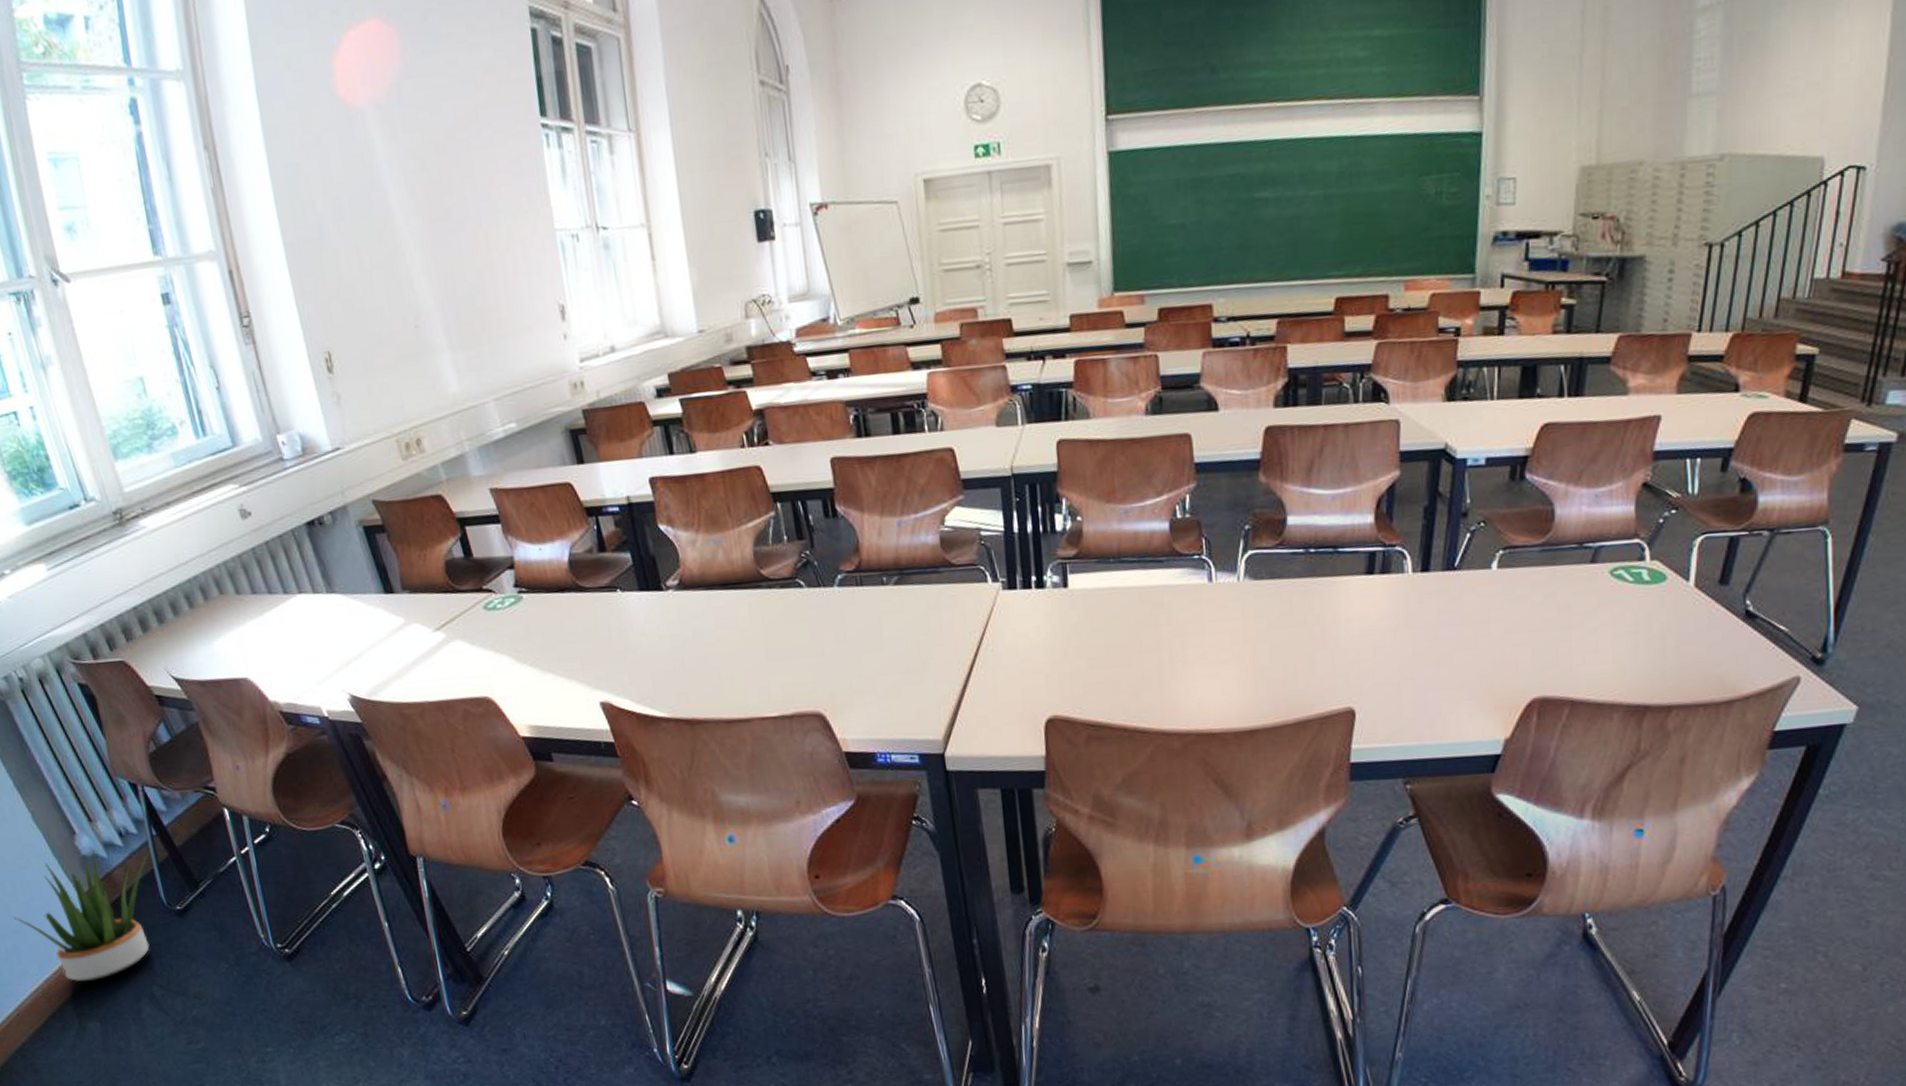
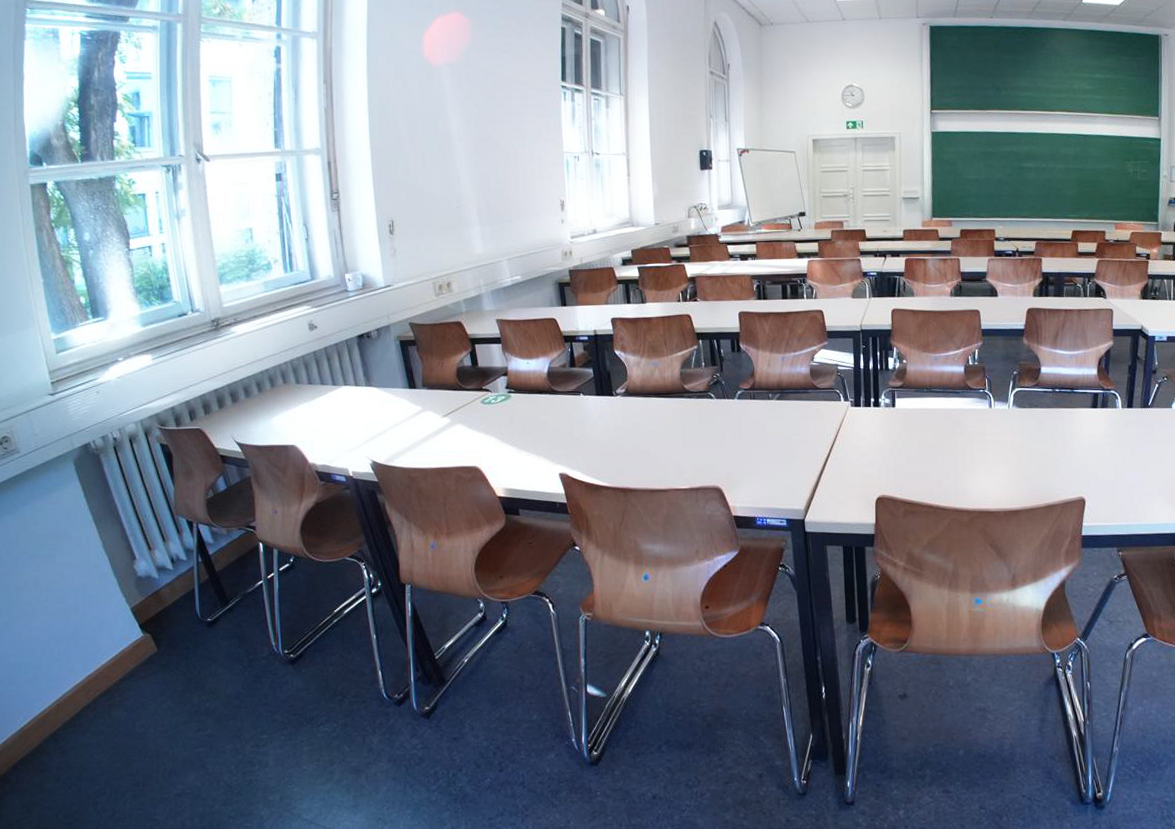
potted plant: present [12,848,152,982] -> none [70,572,196,679]

